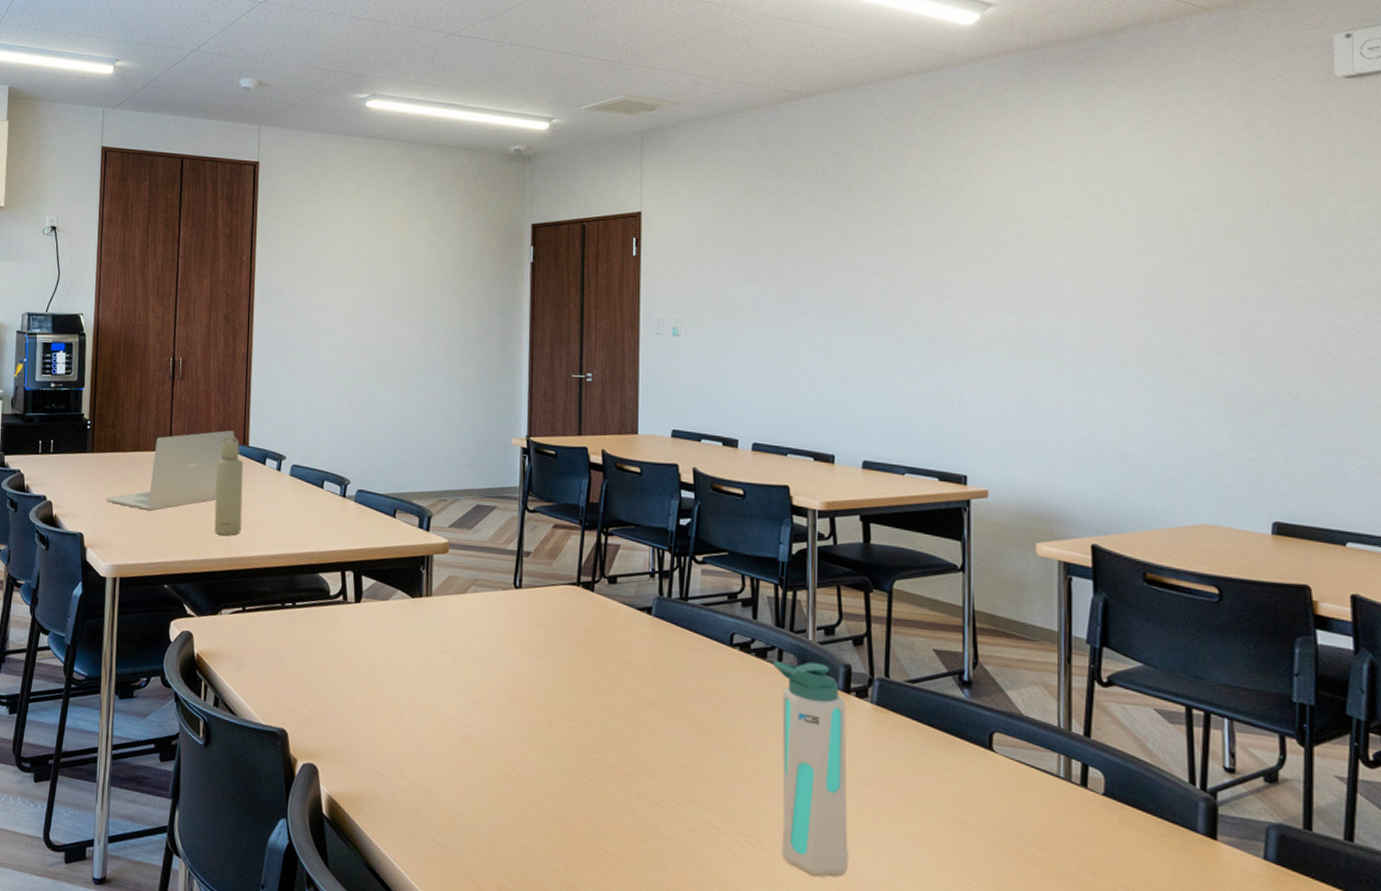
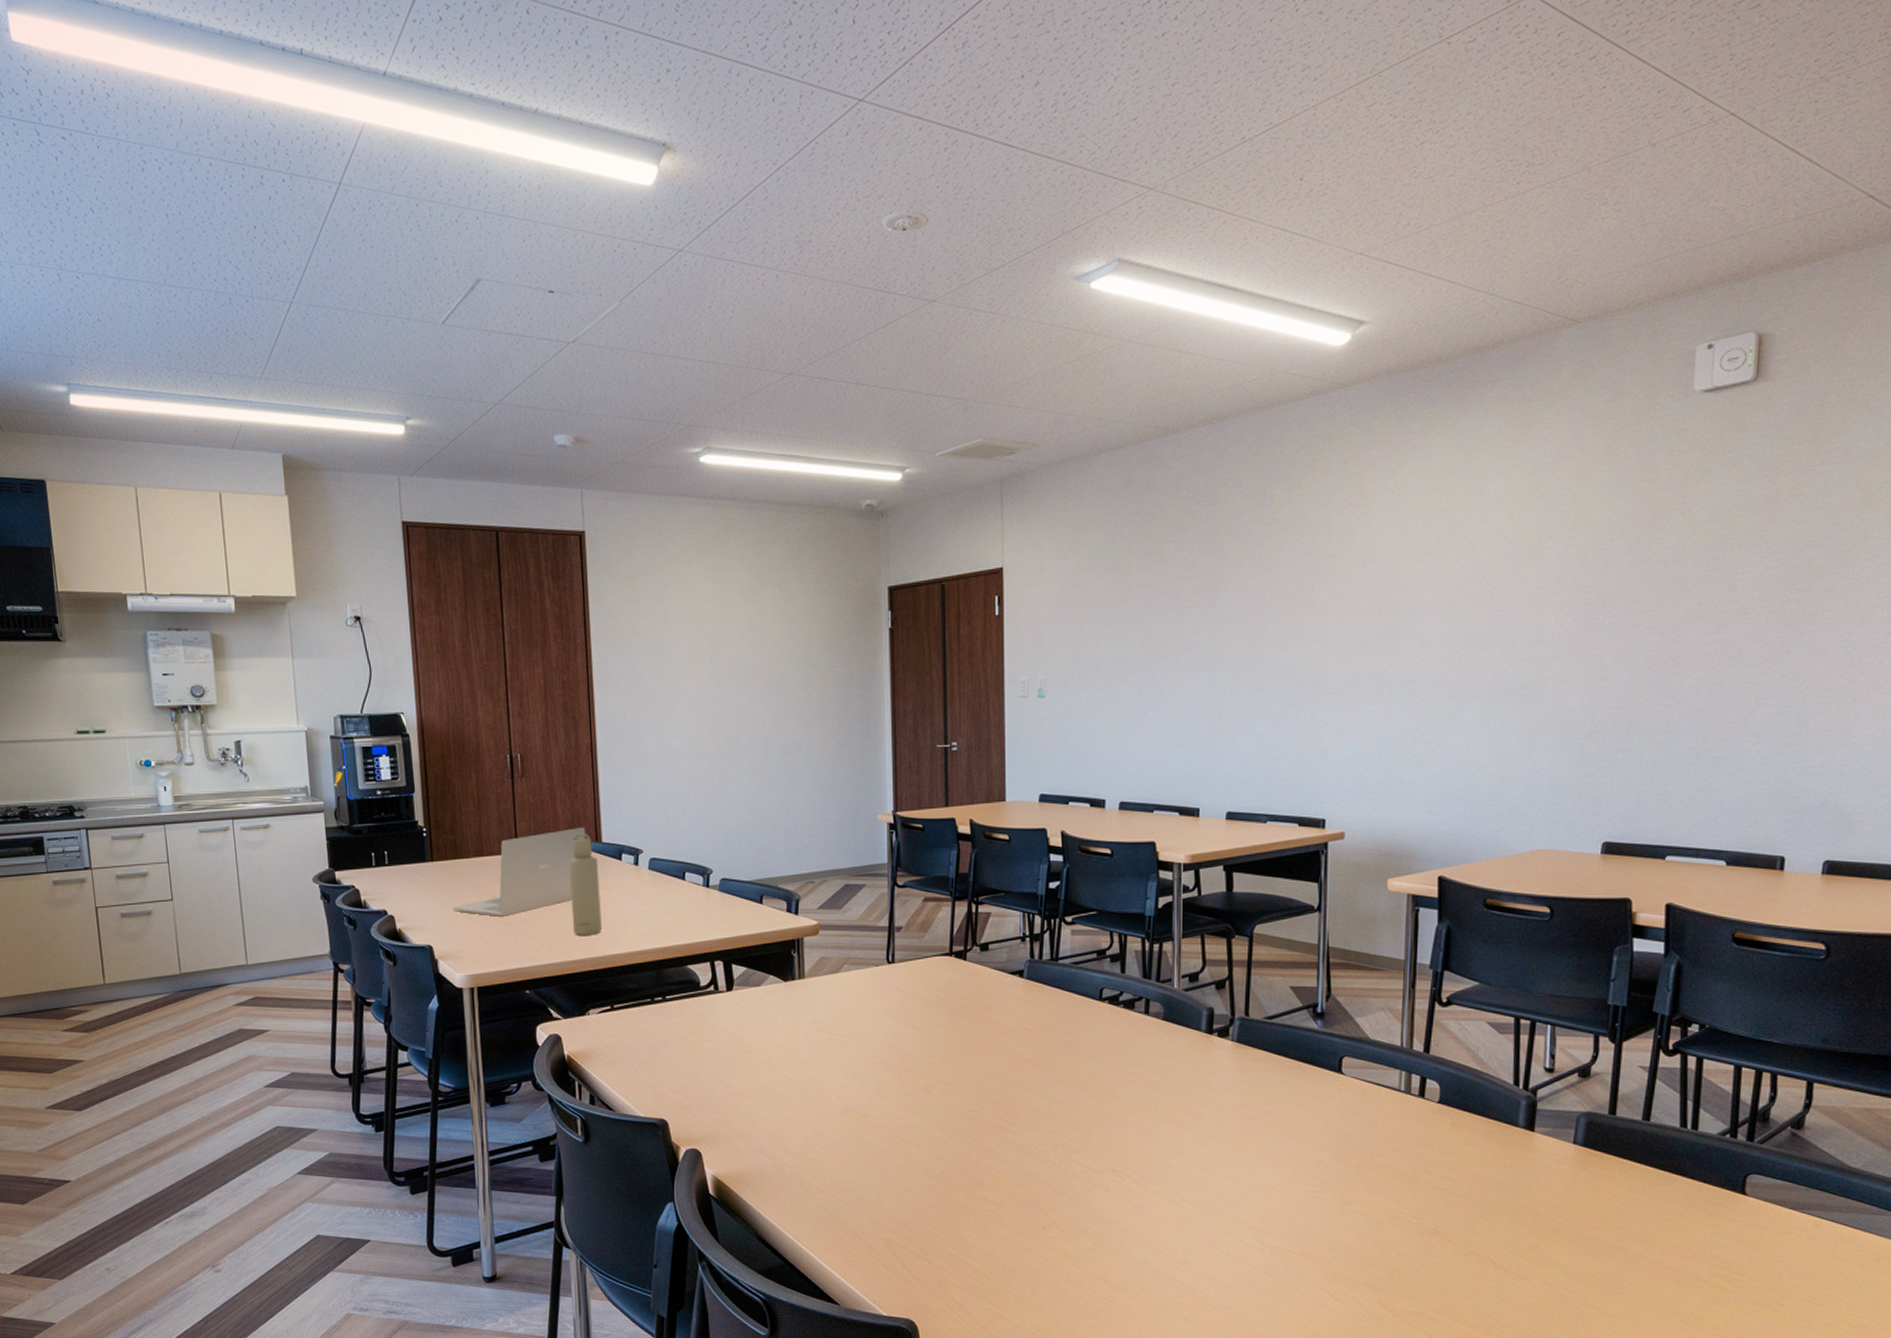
water bottle: present [773,660,848,877] -> none [1140,1008,1210,1201]

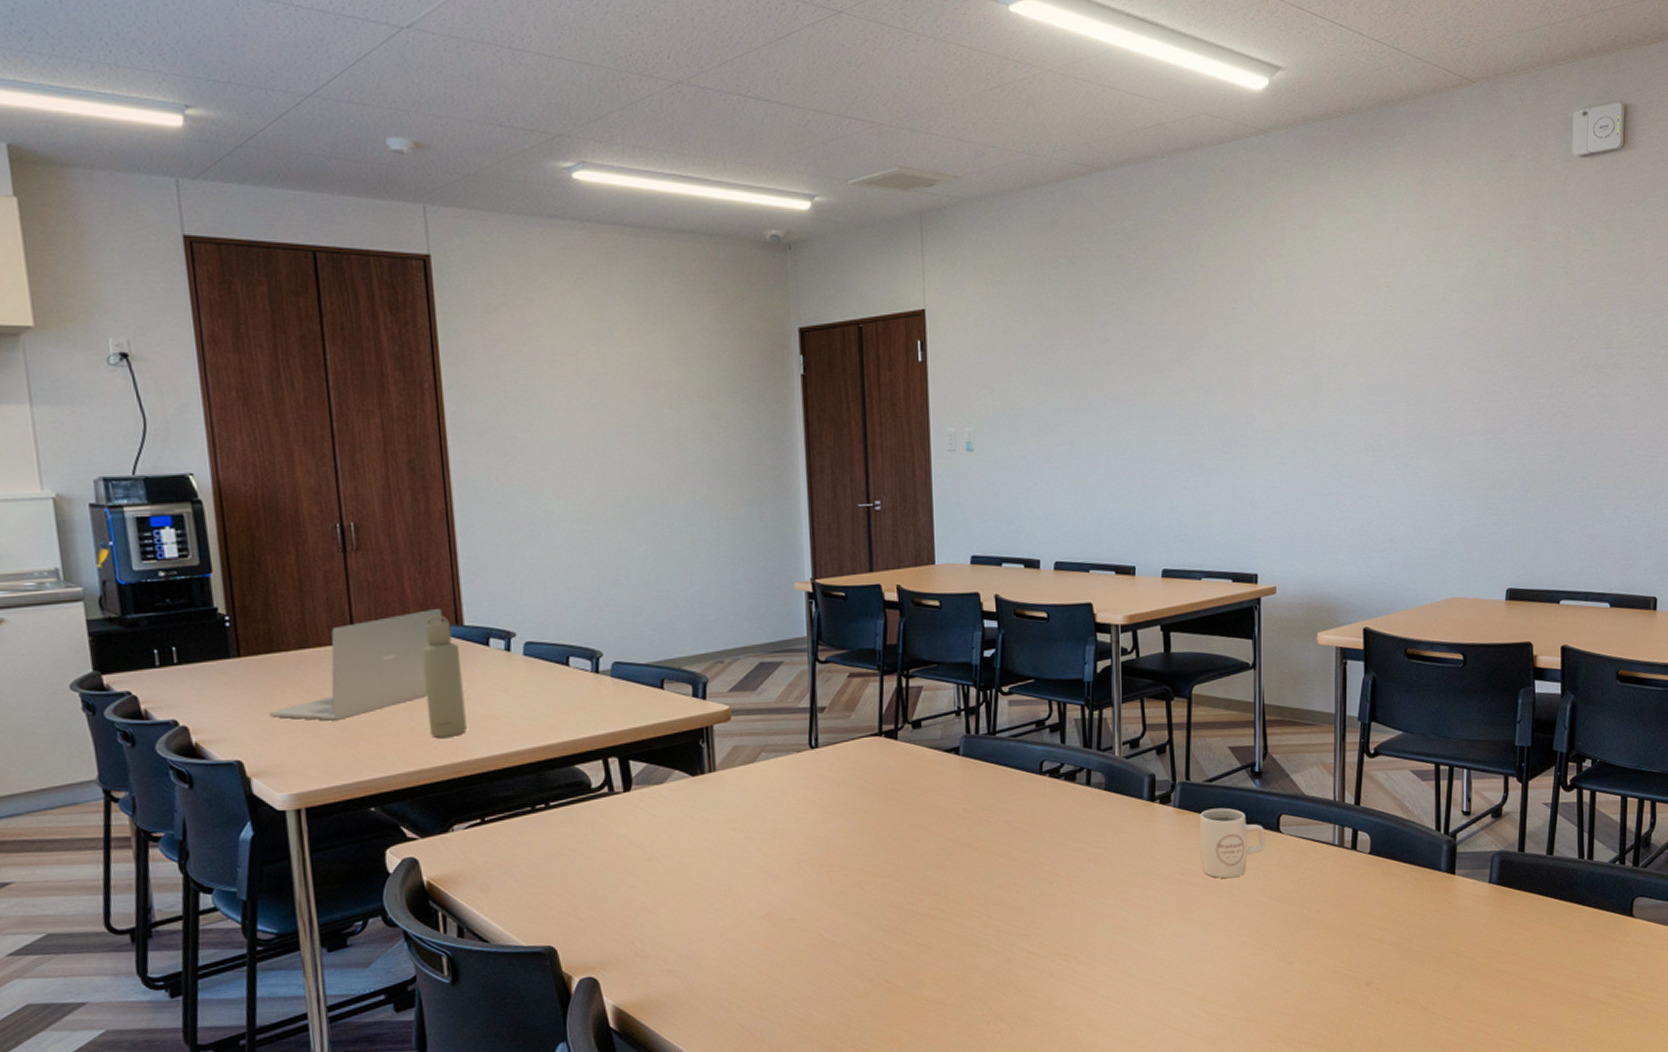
mug: none [1256,1045,1327,1115] -> present [1199,807,1265,879]

